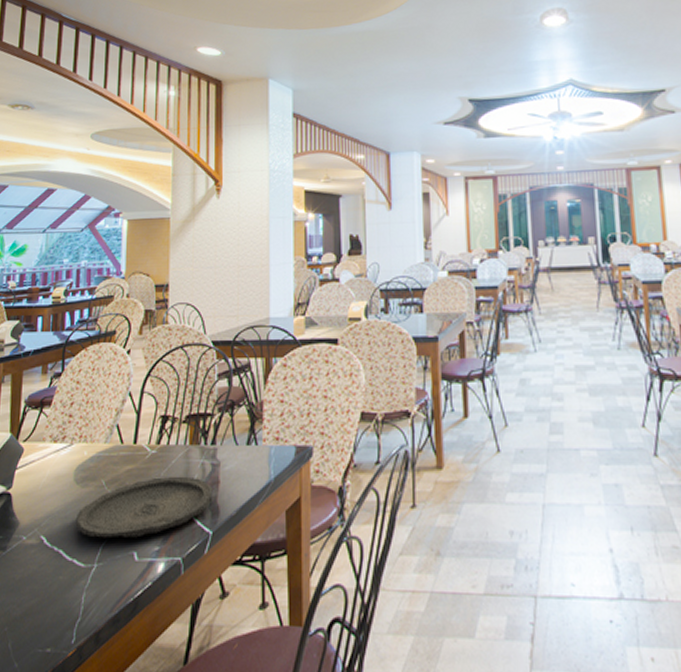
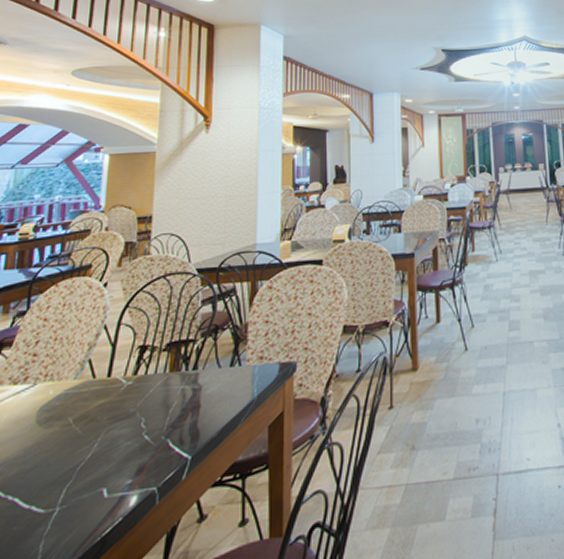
plate: present [75,476,213,538] -> none [35,404,193,480]

